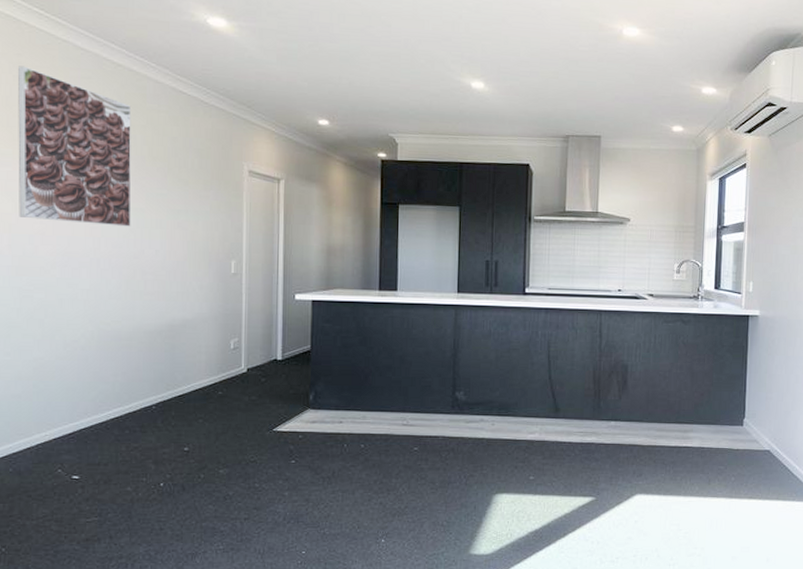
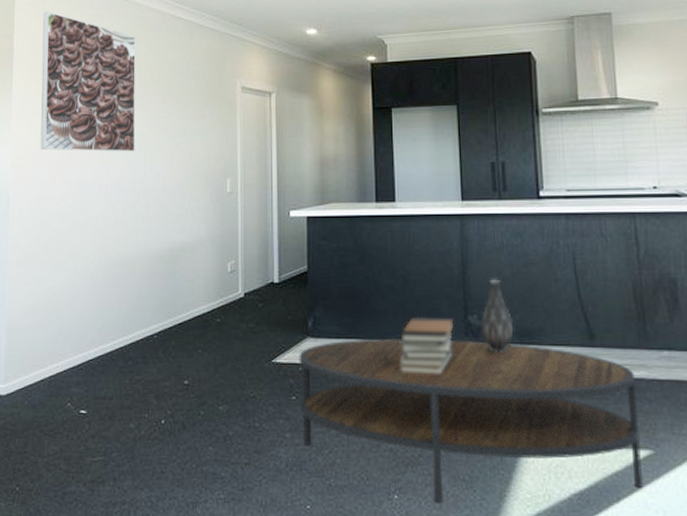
coffee table: none [298,409,587,544] -> present [299,337,643,504]
book stack: none [392,391,443,441] -> present [397,316,454,375]
vase: none [466,361,494,424] -> present [480,279,514,354]

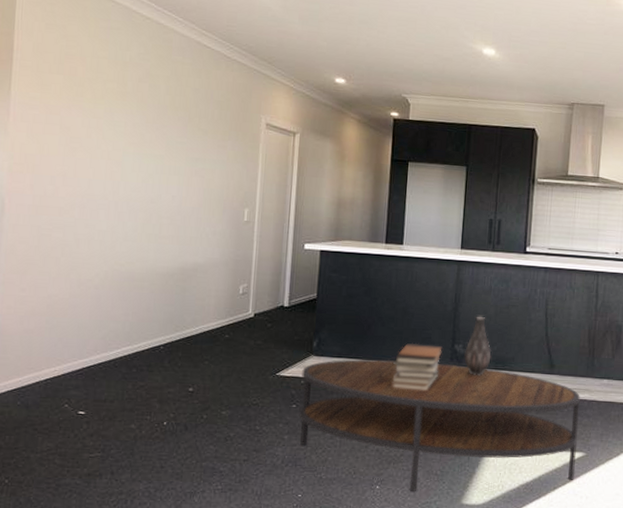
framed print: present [40,11,136,152] -> none [42,14,157,172]

